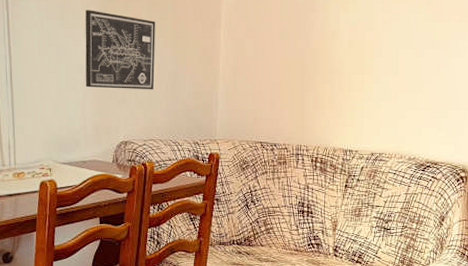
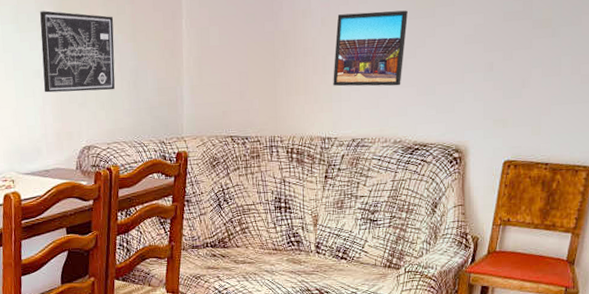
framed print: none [356,38,426,108] -> present [333,10,408,87]

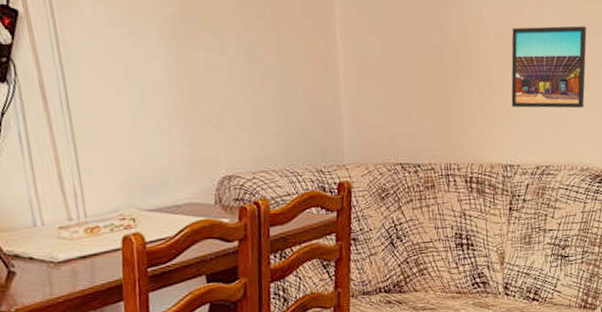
wall art: present [40,10,115,93] -> none [158,12,258,111]

